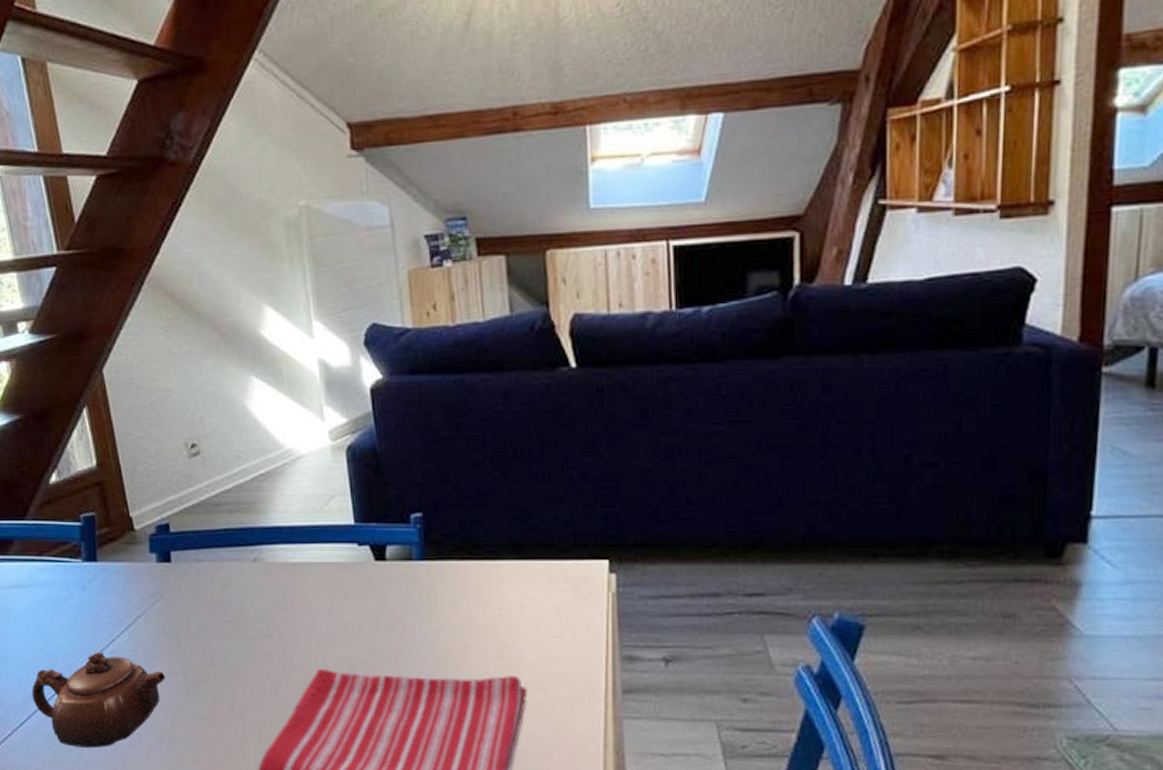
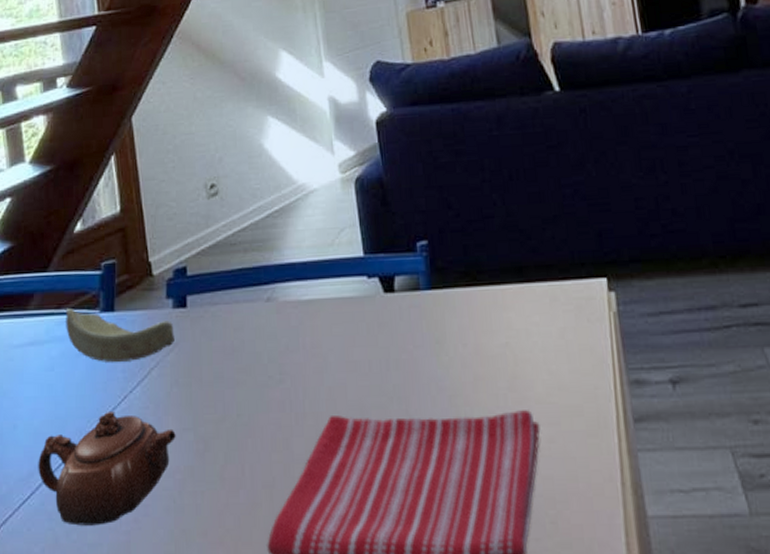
banana: none [47,557,160,608] -> present [66,309,175,362]

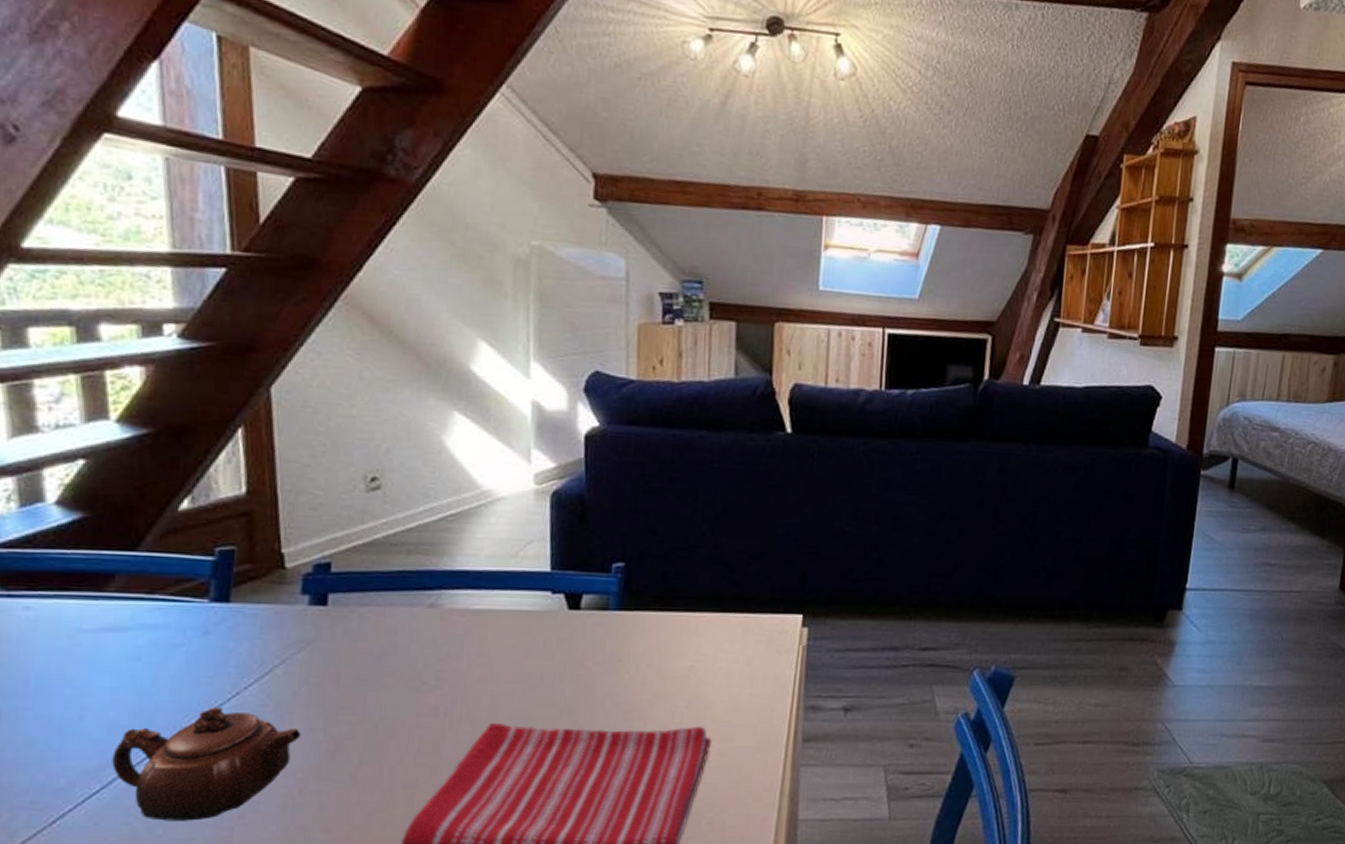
banana: present [66,309,175,362] -> none [160,595,309,657]

